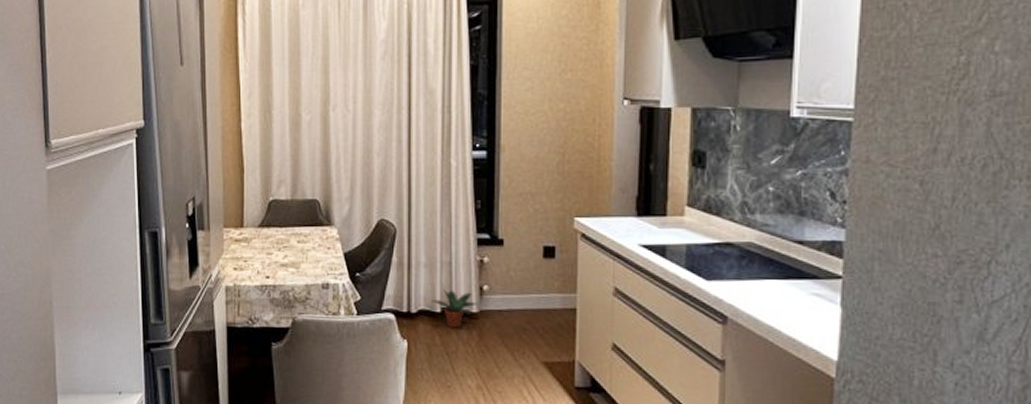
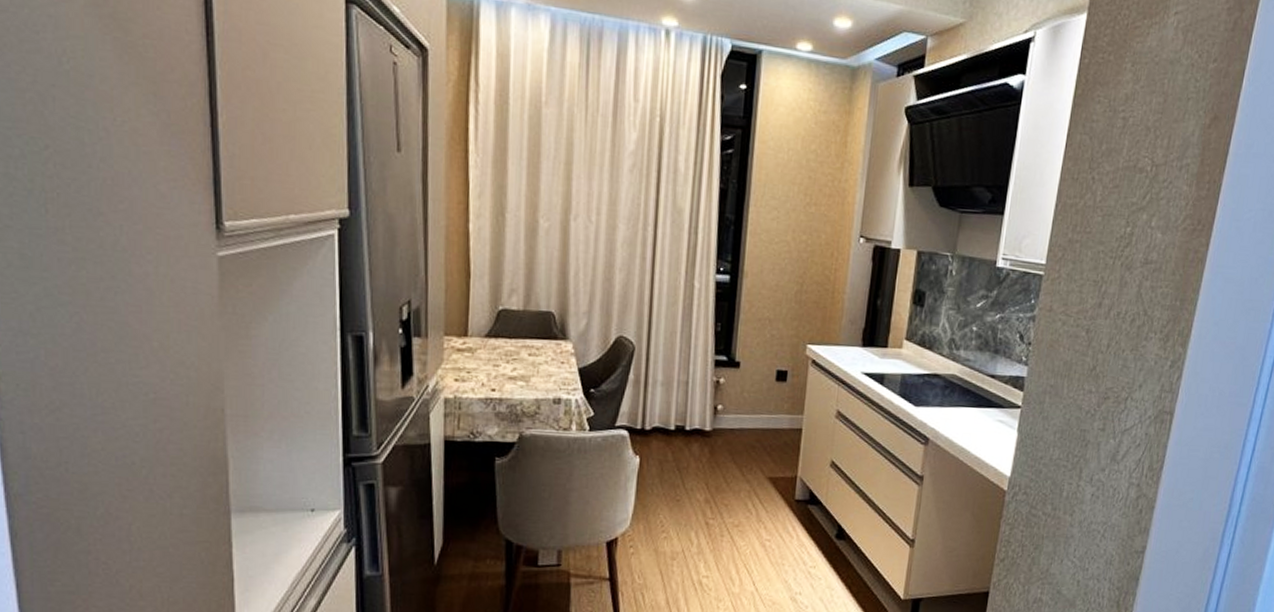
potted plant: present [432,289,477,329] -> none [666,408,711,446]

